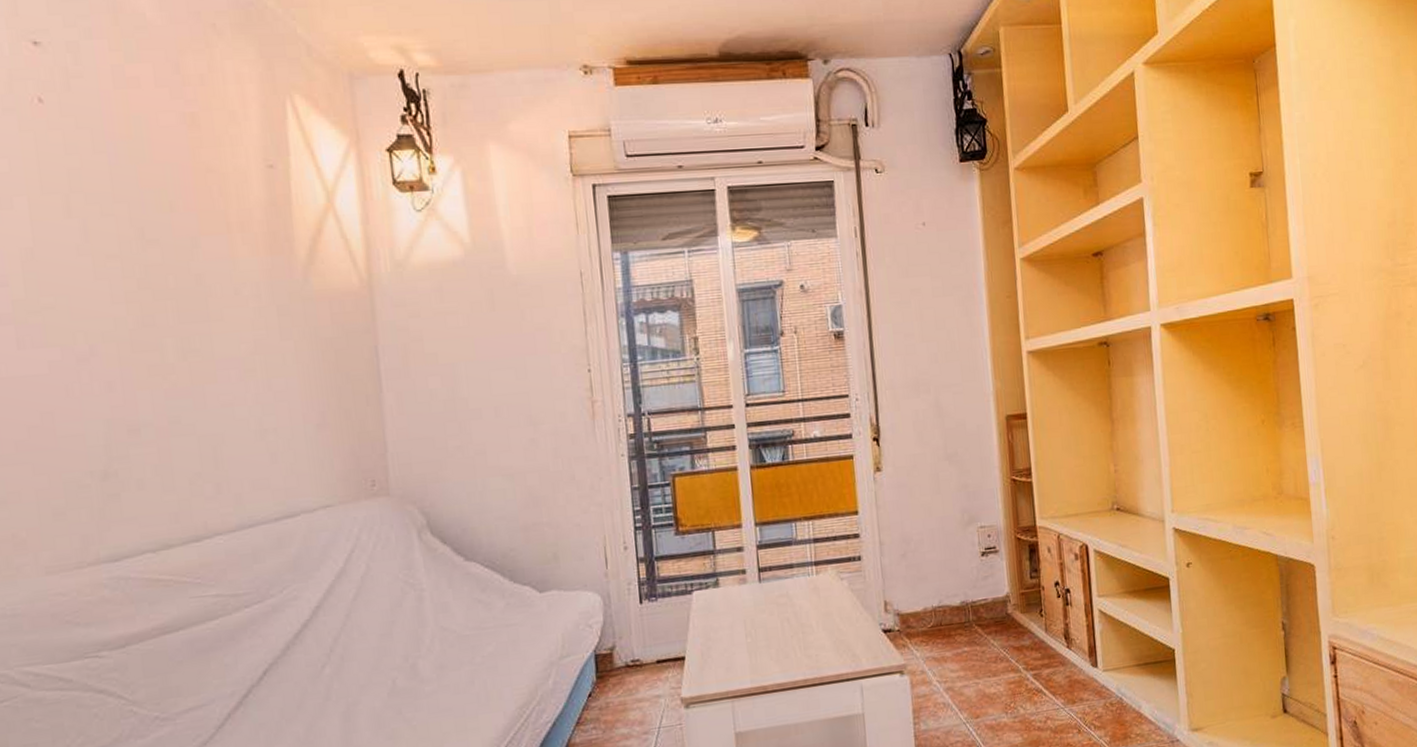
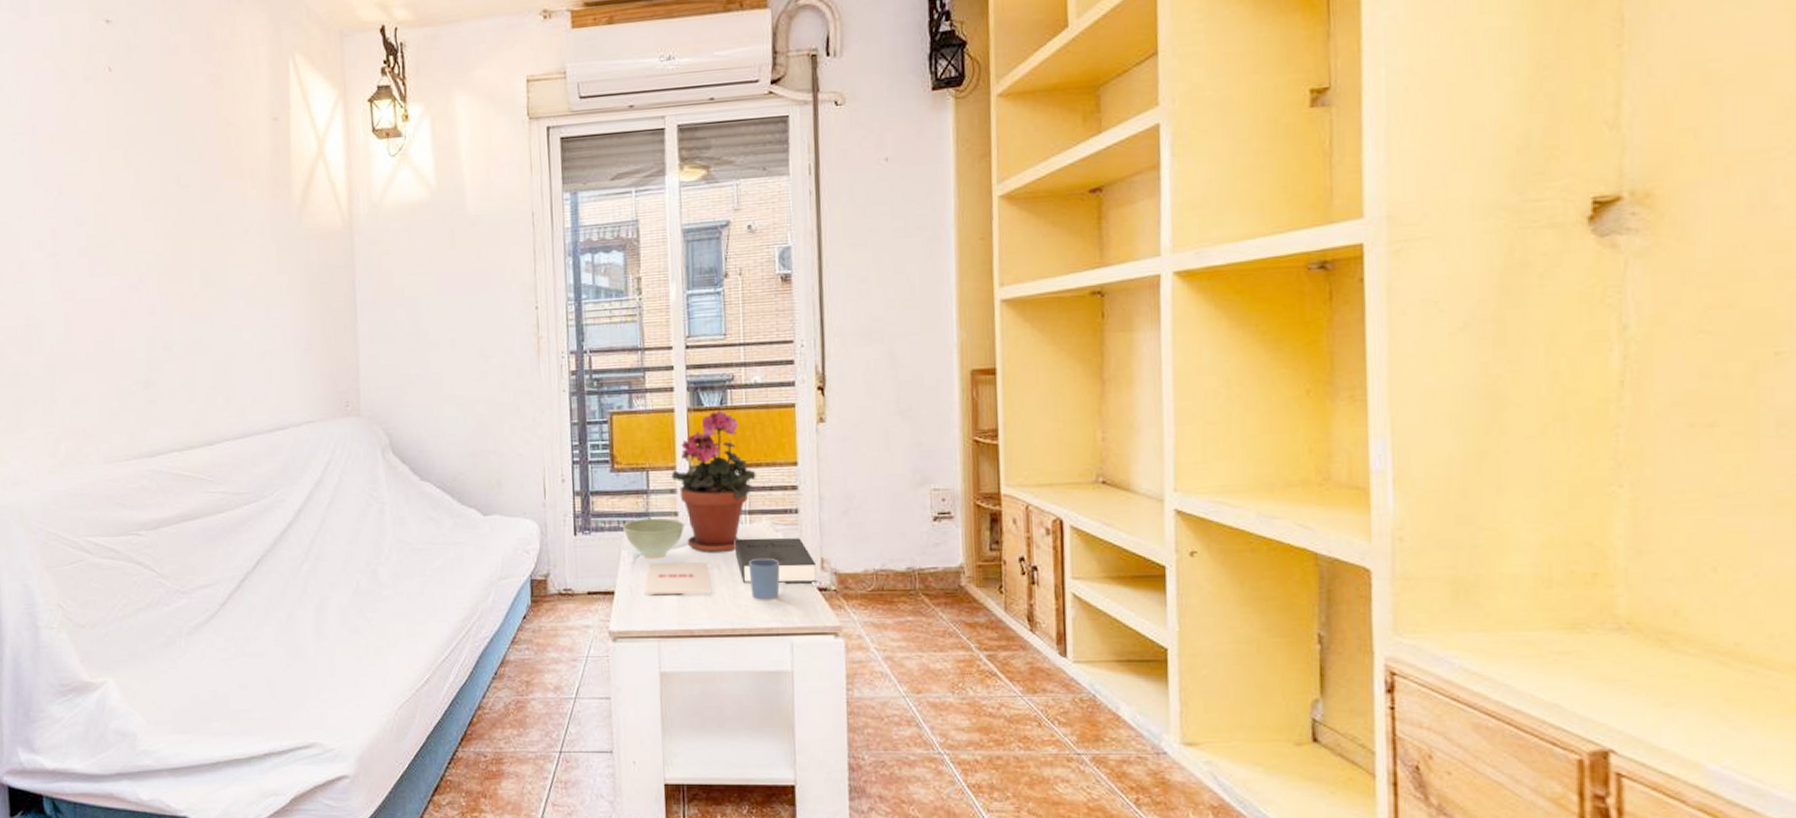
bowl: none [690,577,753,620] -> present [622,518,684,560]
magazine: none [715,616,783,656] -> present [644,562,712,595]
potted plant: none [737,466,820,609] -> present [671,410,756,554]
booklet: none [803,584,881,634] -> present [734,537,817,584]
mug: none [816,606,848,650] -> present [748,557,780,601]

